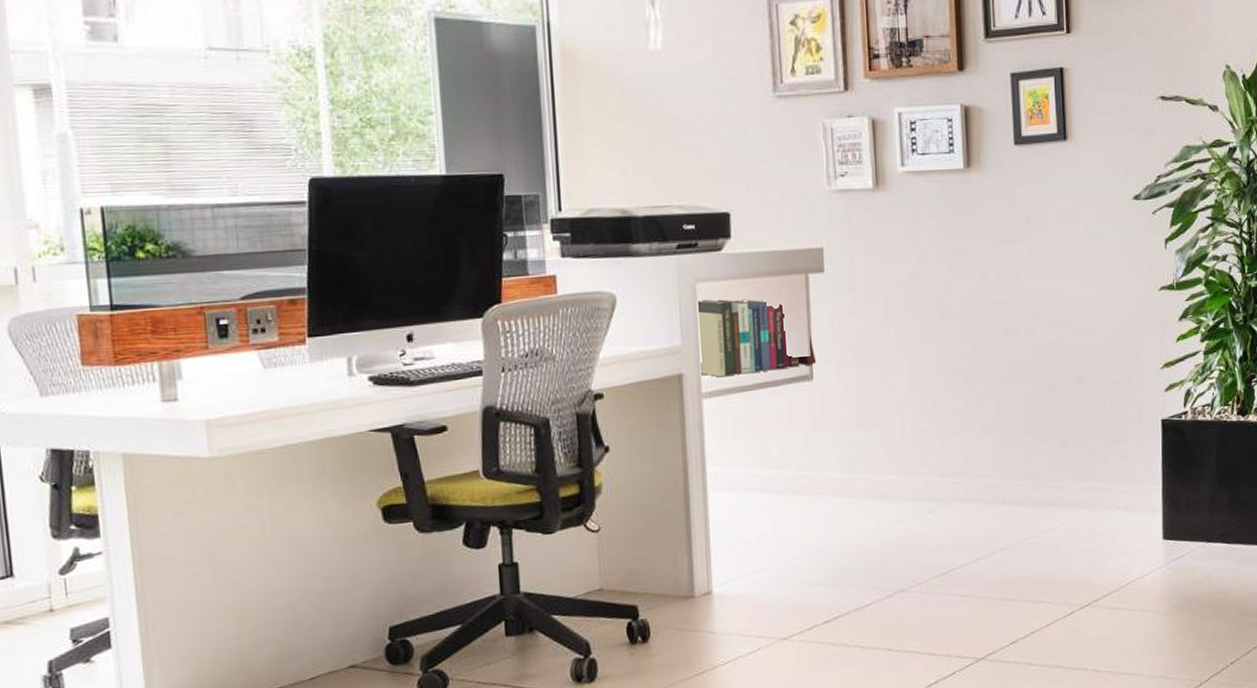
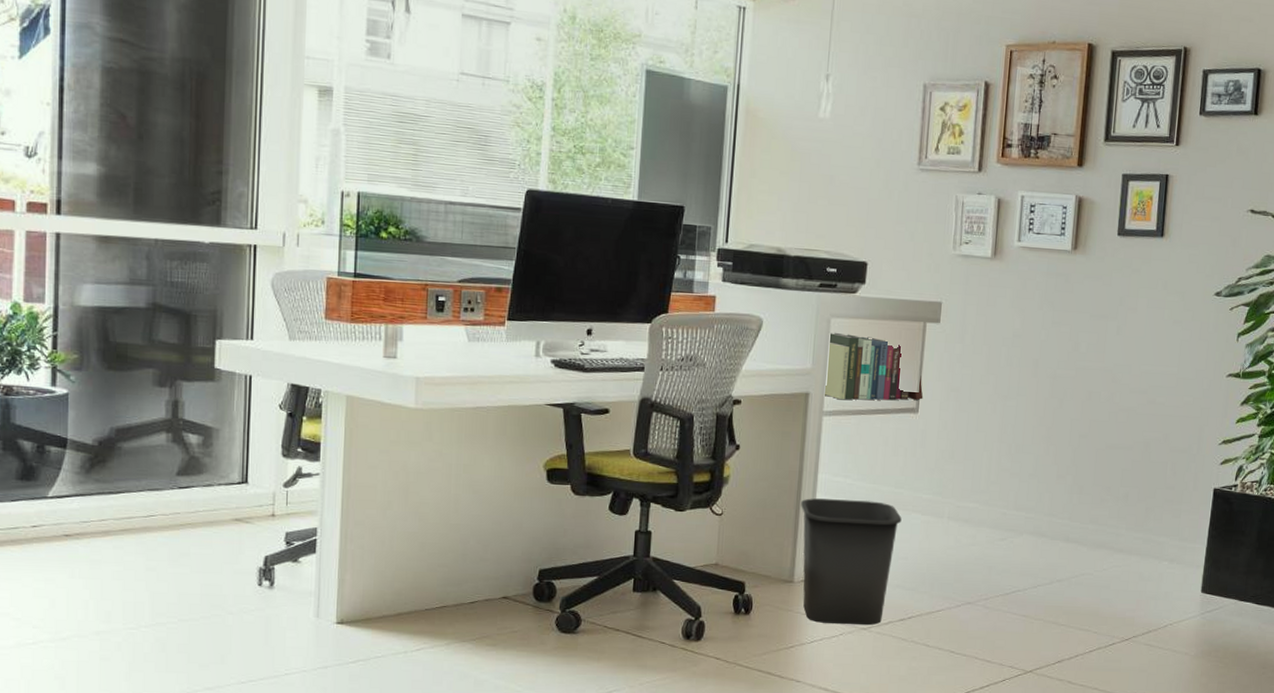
waste bin: none [691,489,811,640] -> present [801,498,902,625]

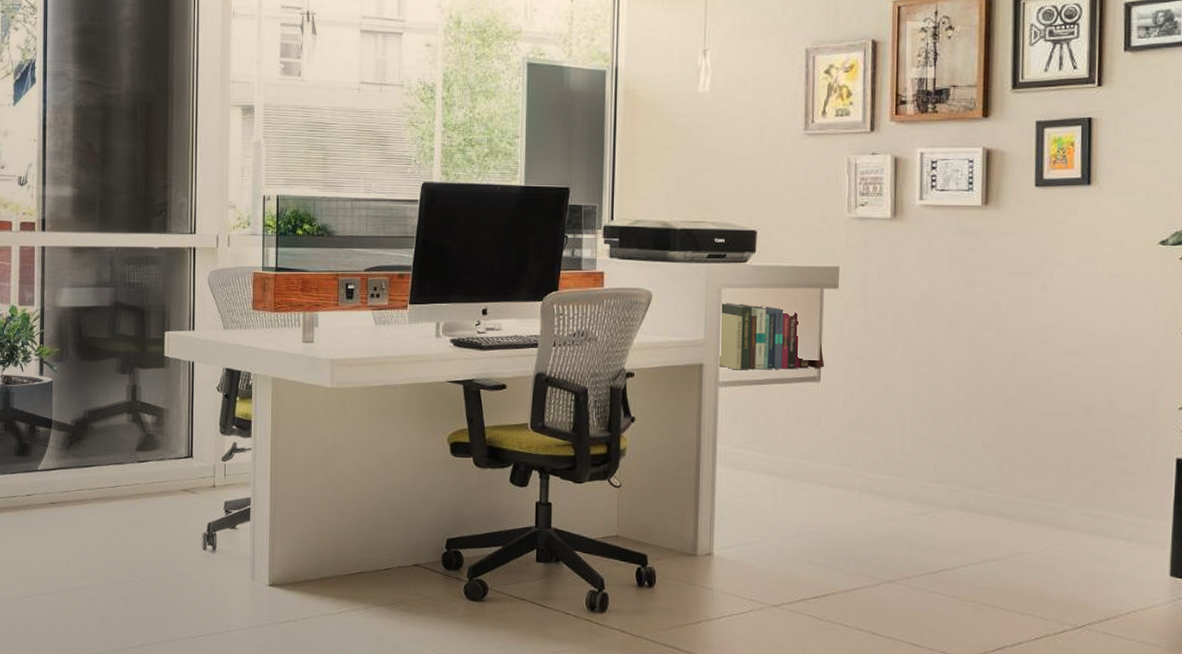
waste bin: present [801,498,902,625] -> none [701,470,809,602]

